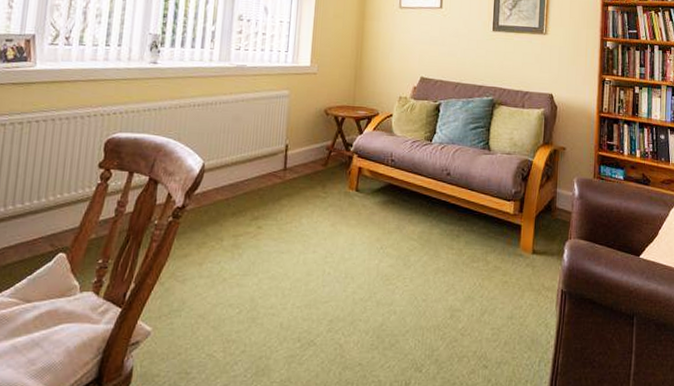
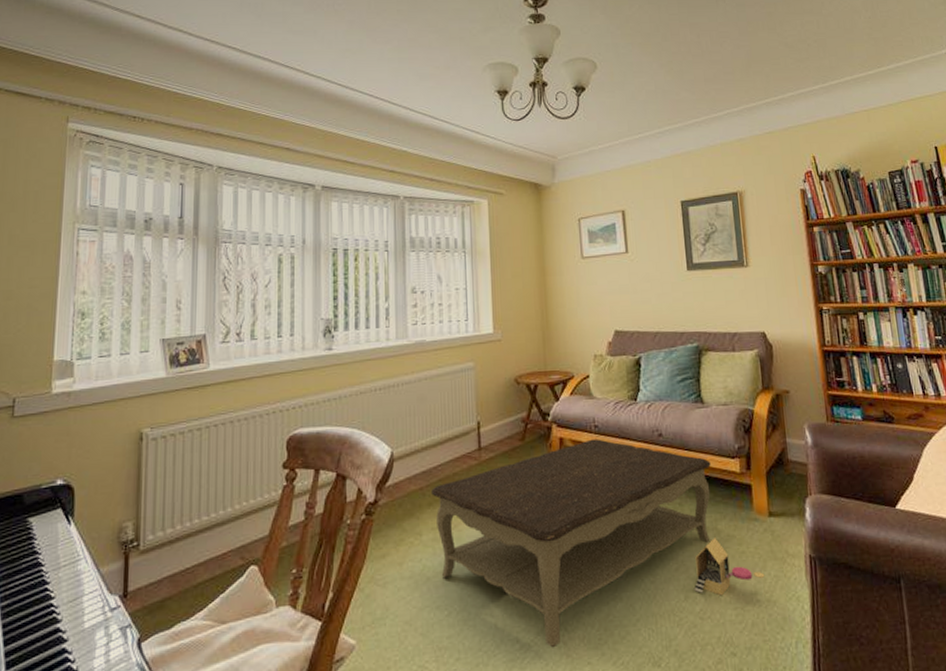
coffee table: none [236,171,489,348] -> present [431,439,711,647]
toy house: none [459,267,522,317] -> present [694,538,765,596]

